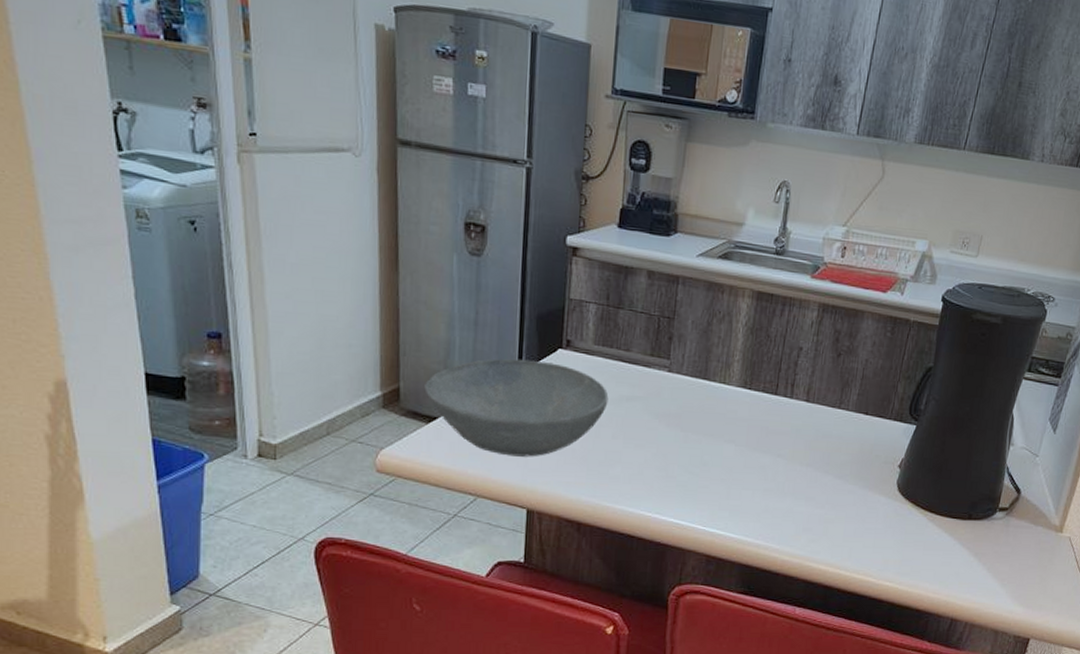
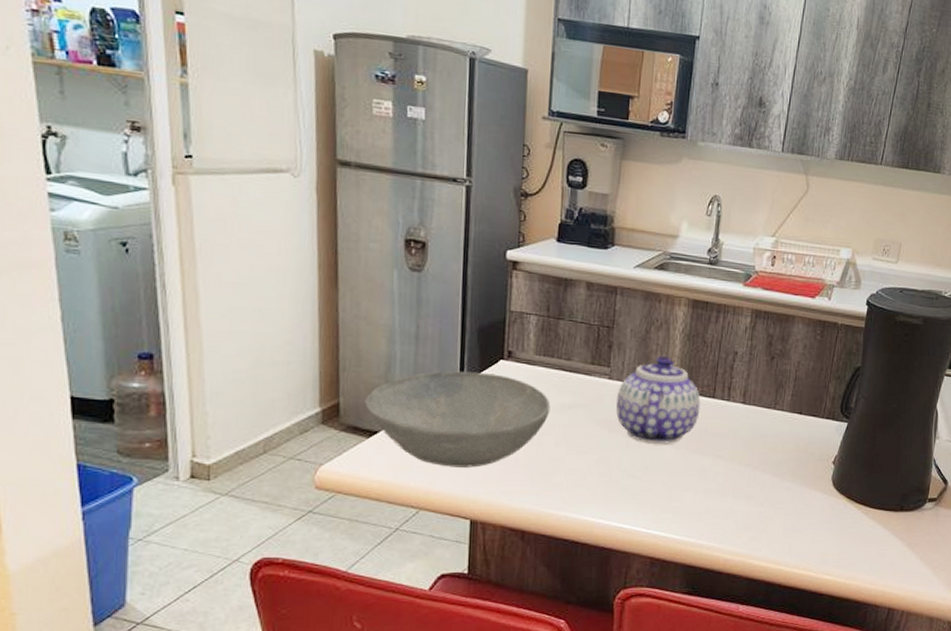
teapot: none [675,348,762,441] -> present [616,355,701,444]

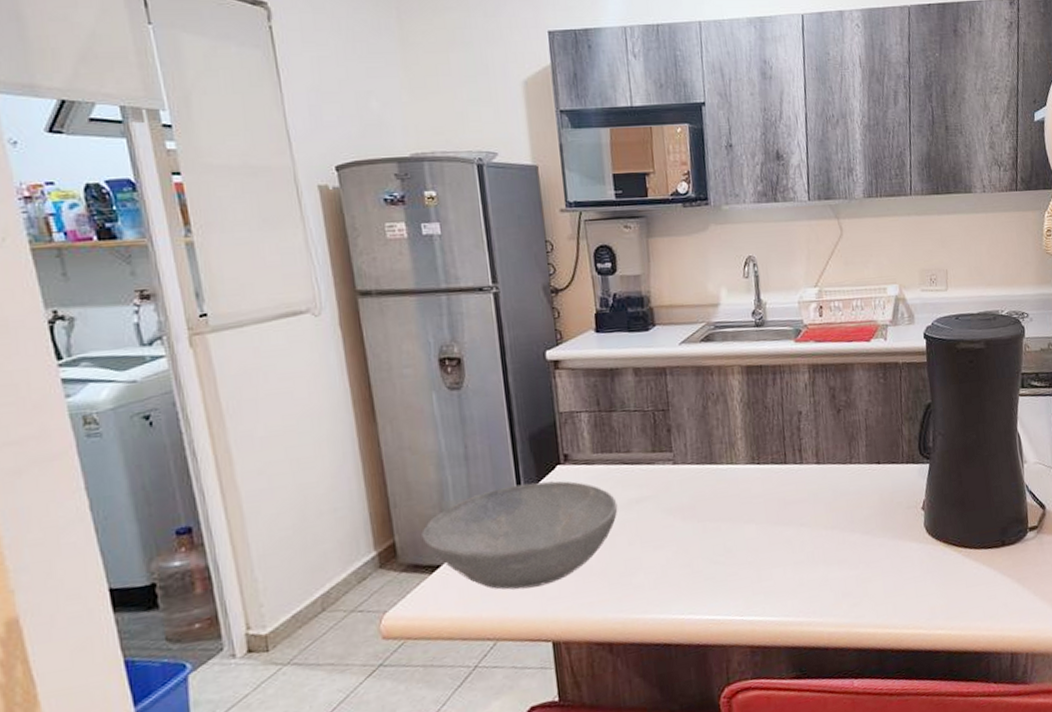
teapot: present [616,355,701,444] -> none [685,429,774,525]

